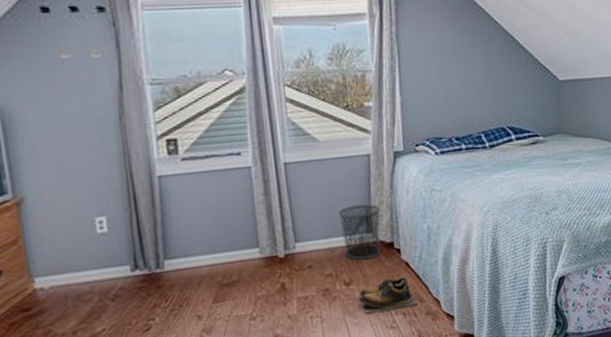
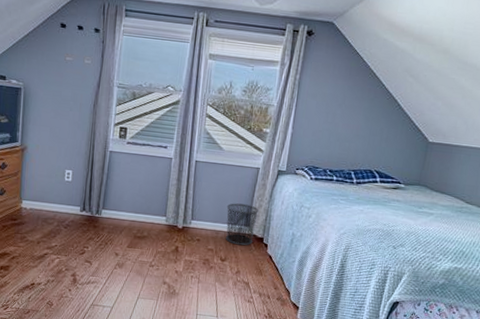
shoes: present [358,277,419,314] -> none [228,263,273,290]

